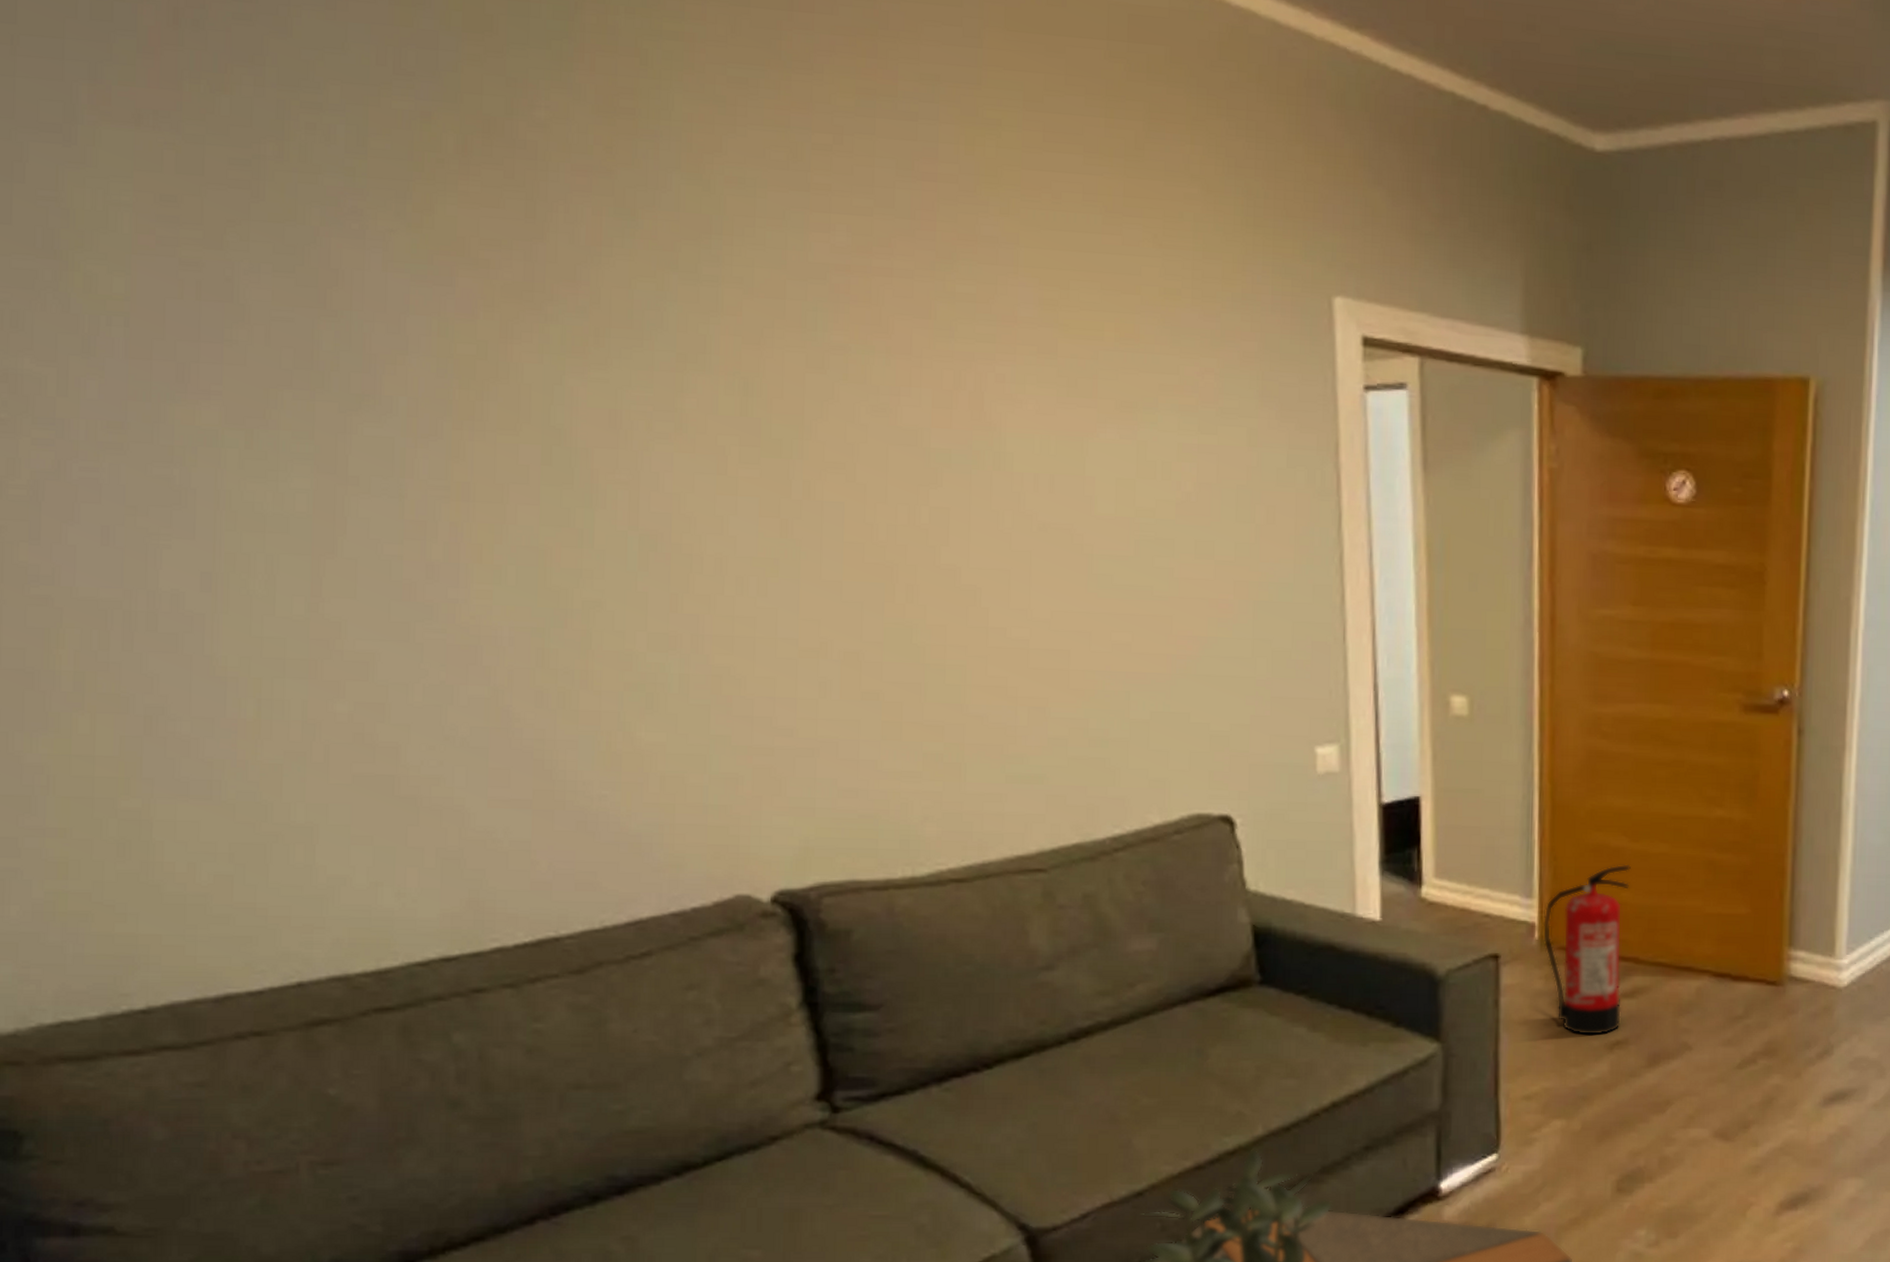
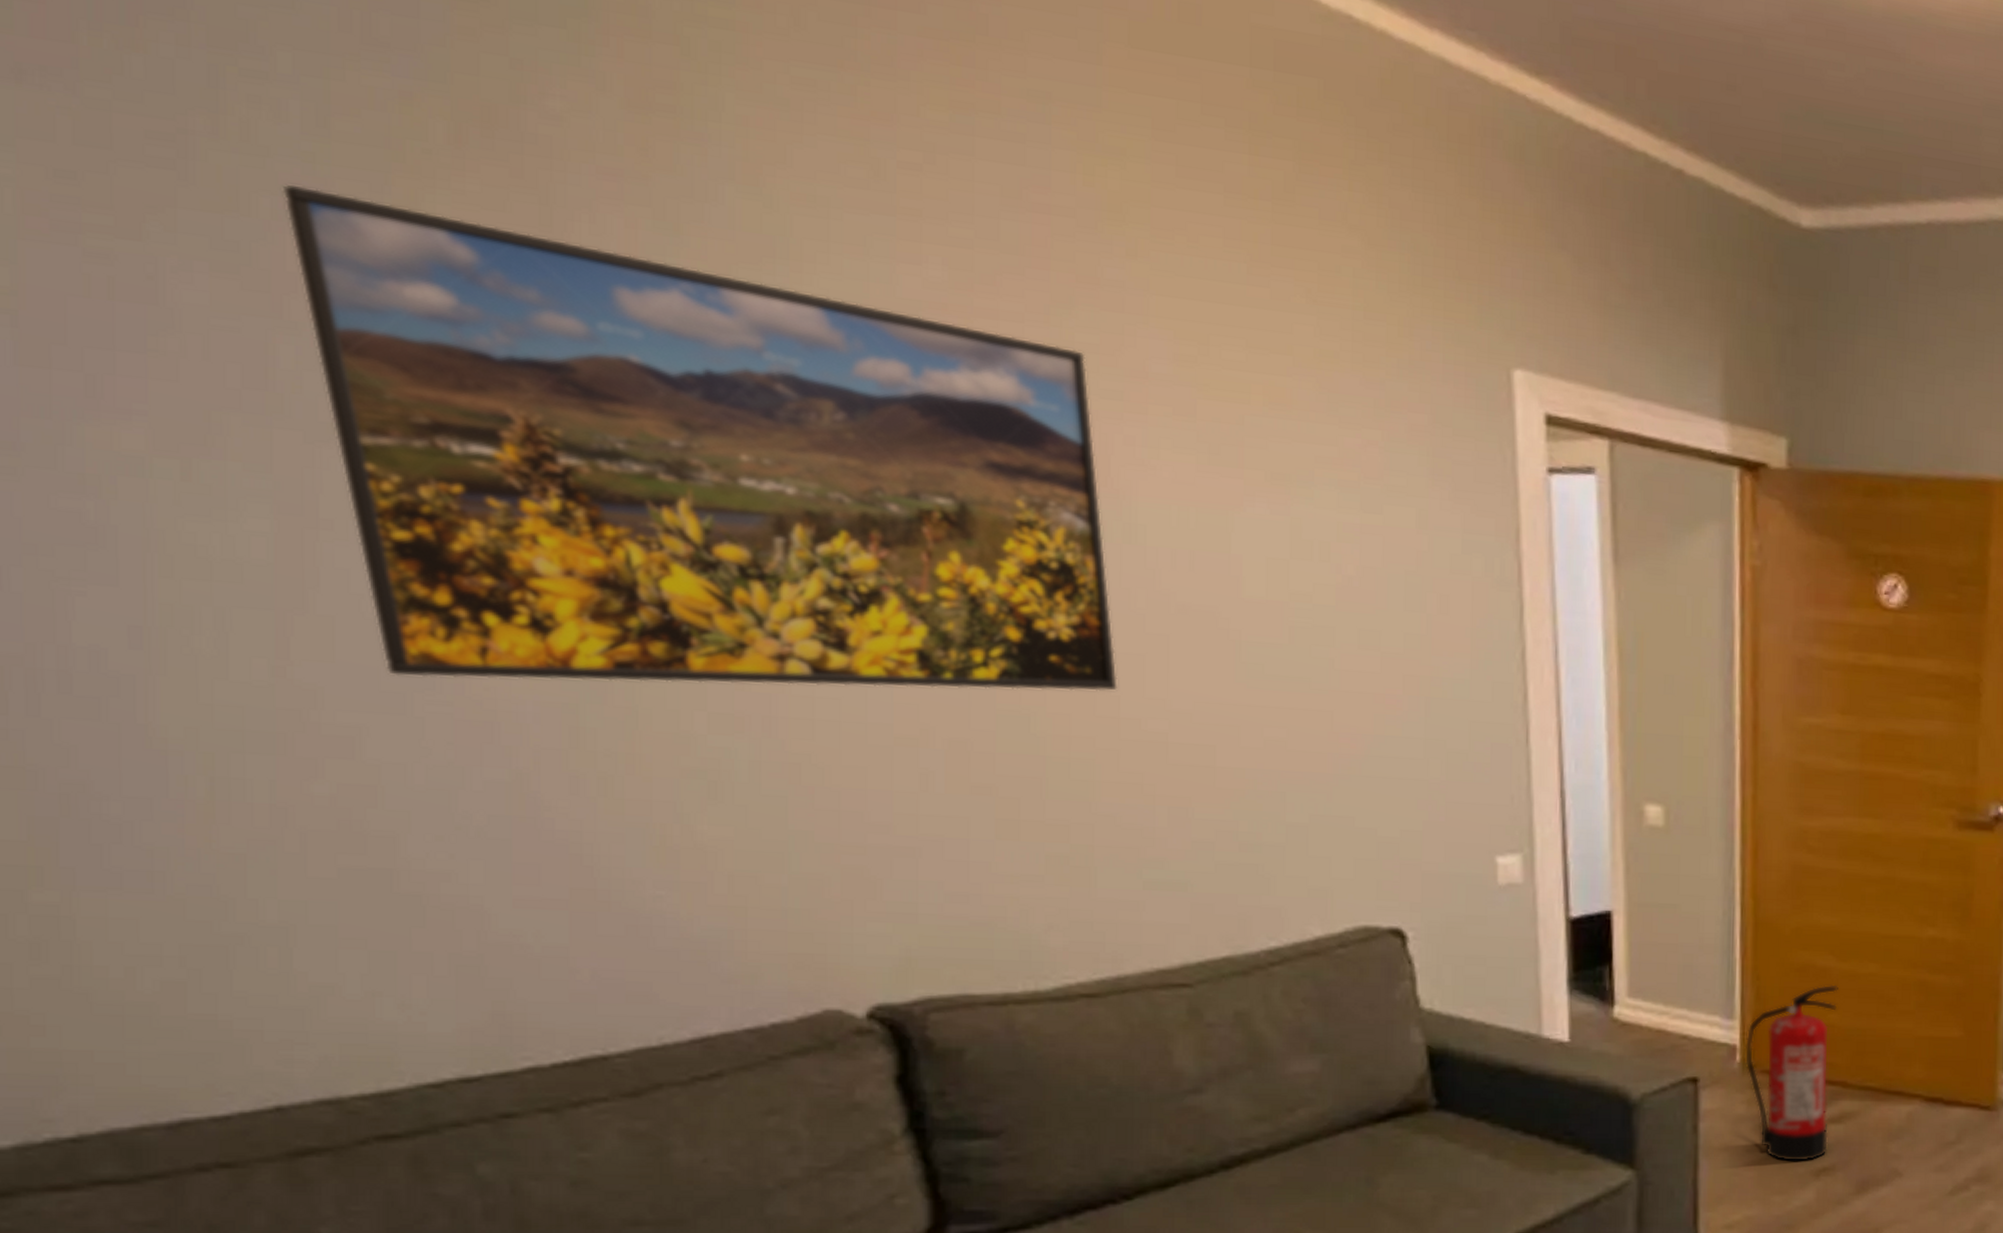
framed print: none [329,196,987,609] -> present [282,185,1118,691]

